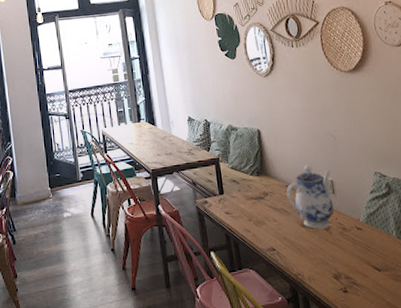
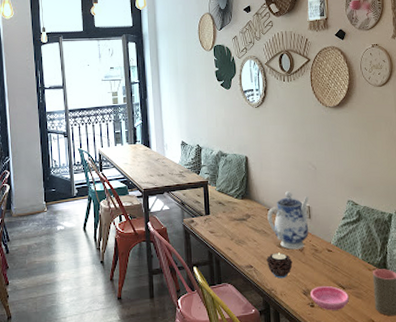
candle: none [289,232,319,262] -> present [266,252,293,279]
saucer: none [342,268,387,296] -> present [310,286,350,310]

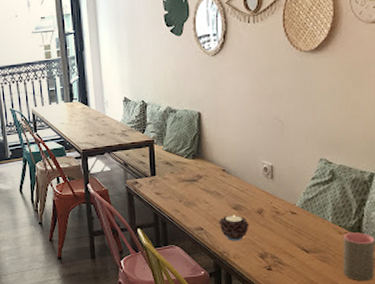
teapot: present [267,191,309,250] -> none [222,149,273,212]
saucer: present [310,286,350,310] -> none [268,250,314,274]

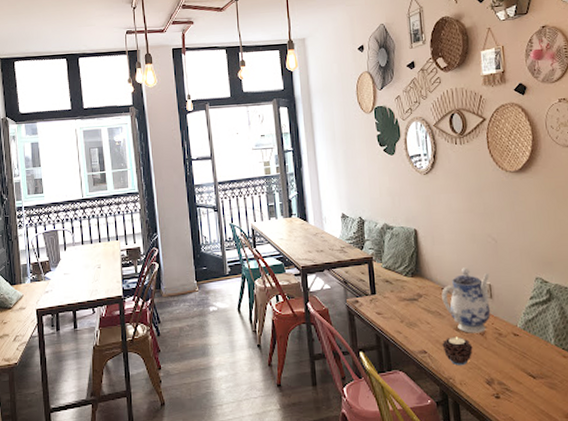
teapot: none [222,149,273,212] -> present [441,267,491,333]

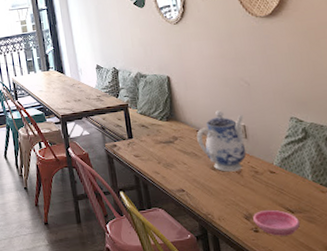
candle: present [442,336,473,366] -> none [199,175,230,203]
saucer: none [495,375,542,403] -> present [253,210,301,236]

